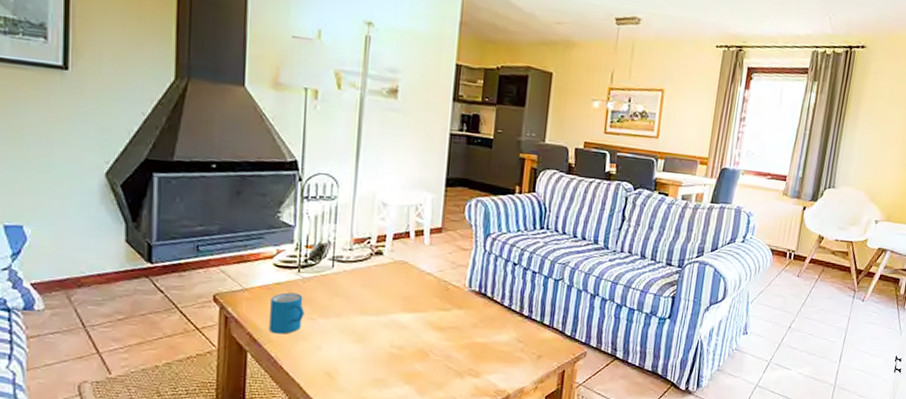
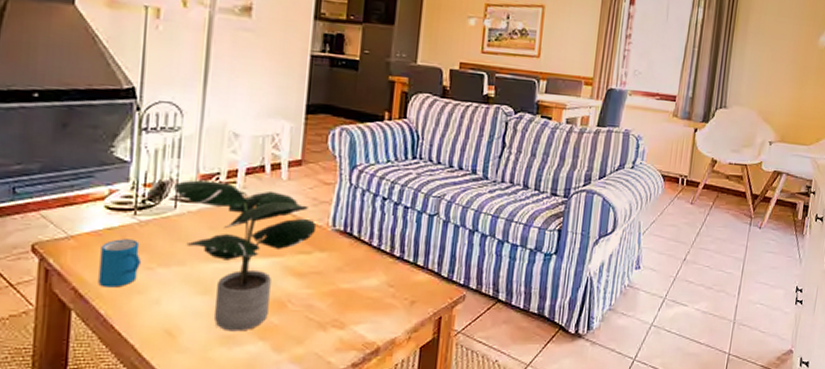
potted plant: none [332,243,455,376] -> present [174,180,317,332]

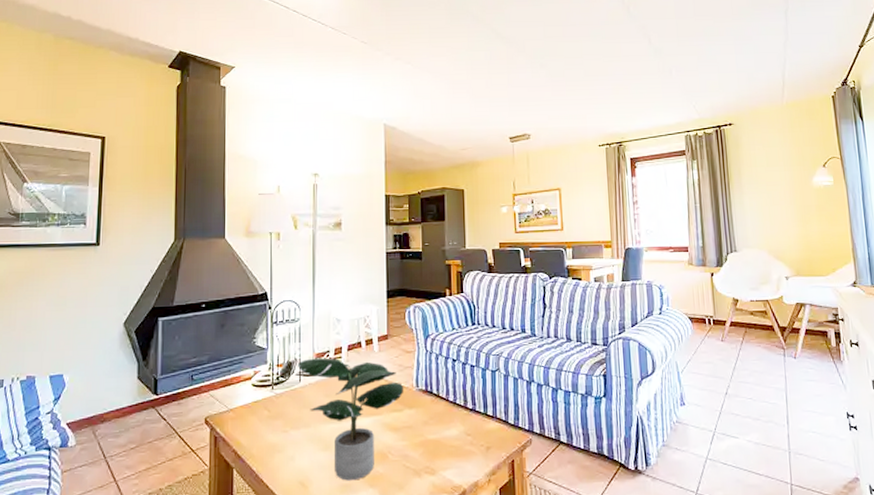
mug: present [98,239,141,288] -> none [251,409,278,449]

